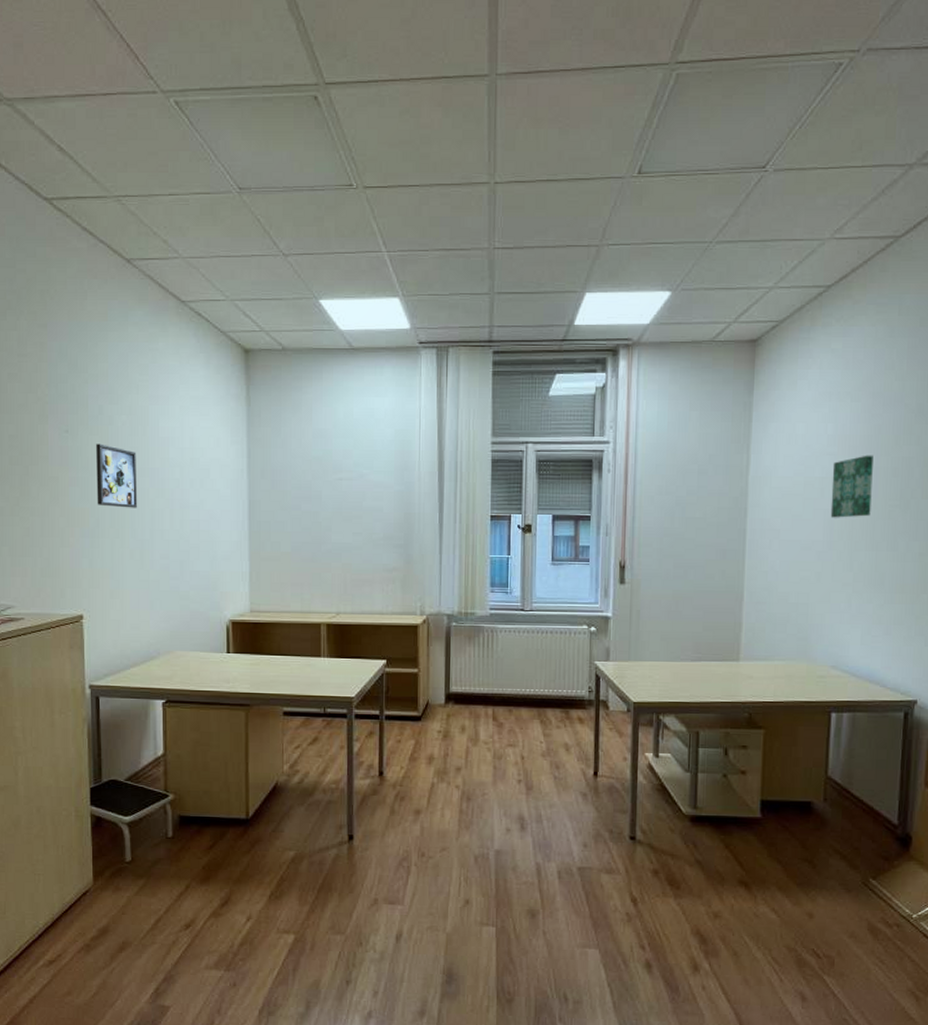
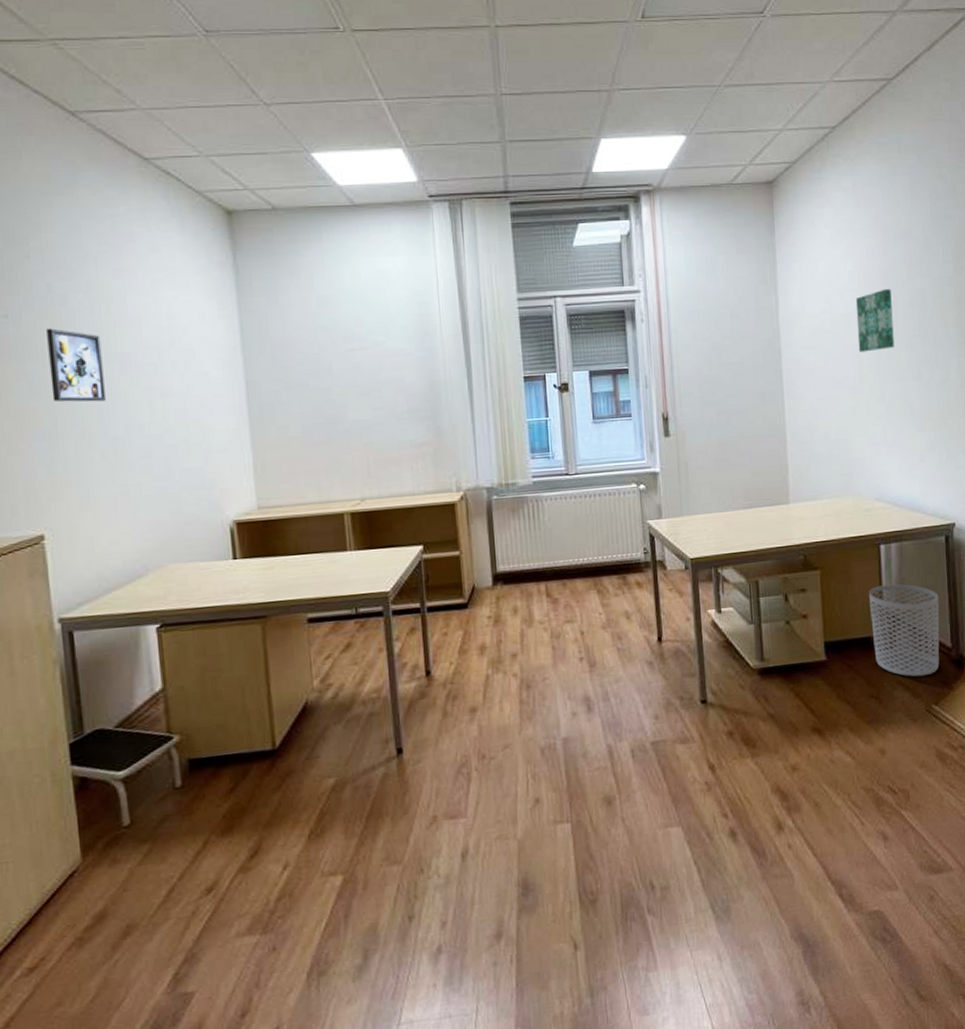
waste bin: none [813,753,890,849] -> present [869,584,940,677]

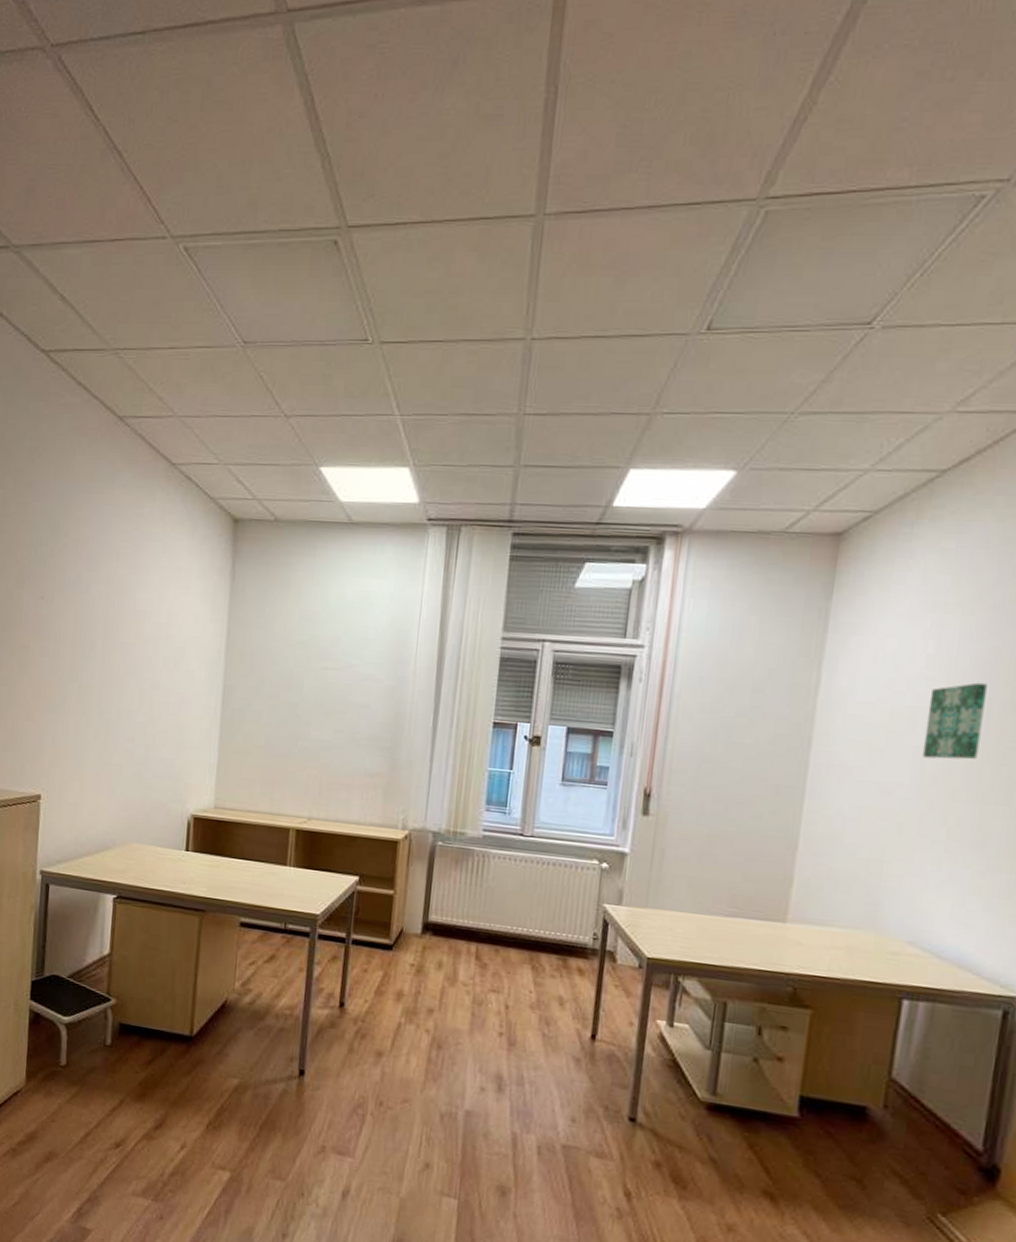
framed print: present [46,328,107,402] -> none [65,613,111,685]
waste bin: present [869,584,940,677] -> none [867,1048,977,1177]

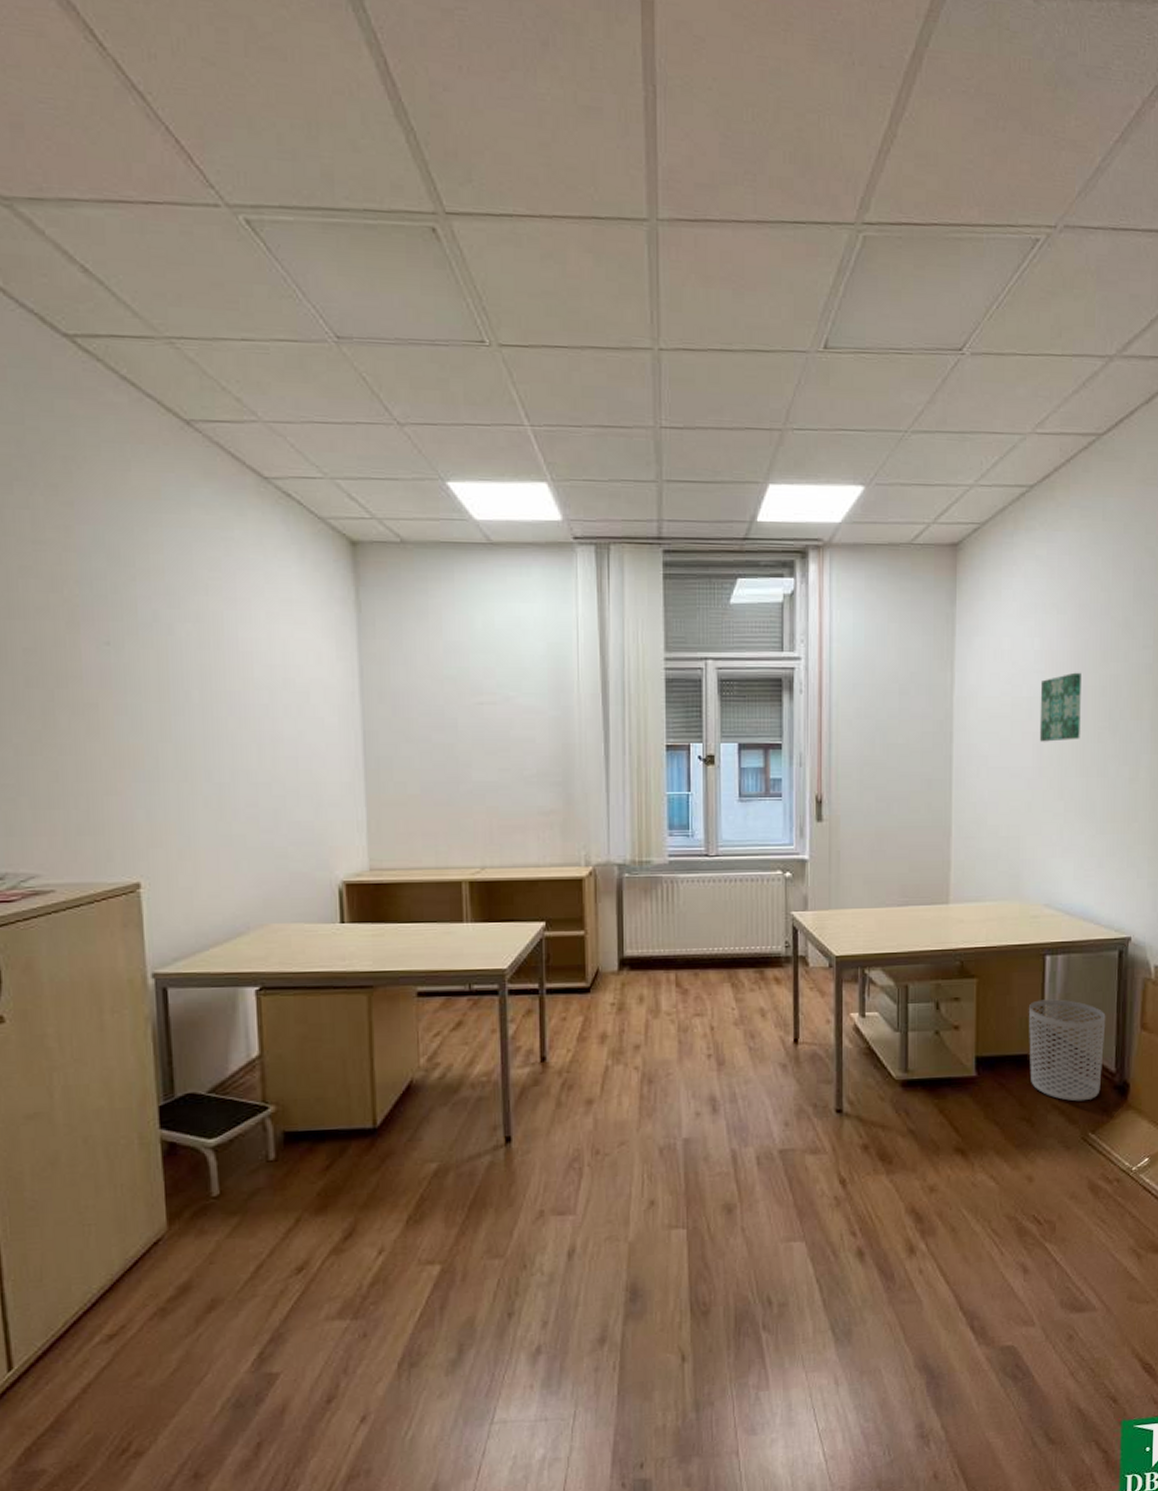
waste bin: none [867,1048,977,1177] -> present [1029,999,1106,1102]

